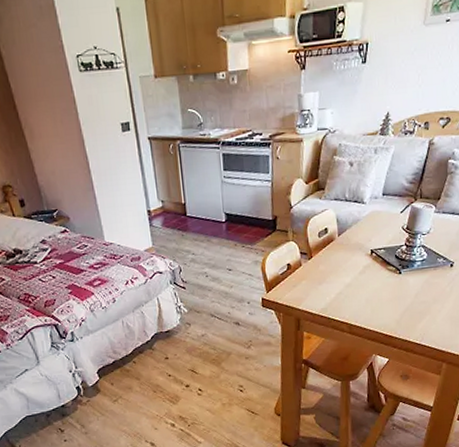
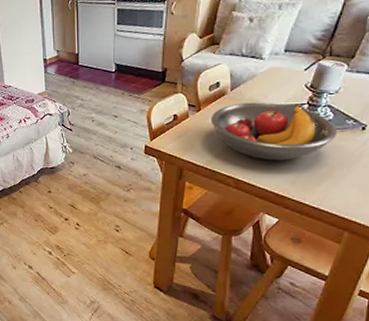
fruit bowl: none [322,246,432,303] -> present [210,102,338,160]

